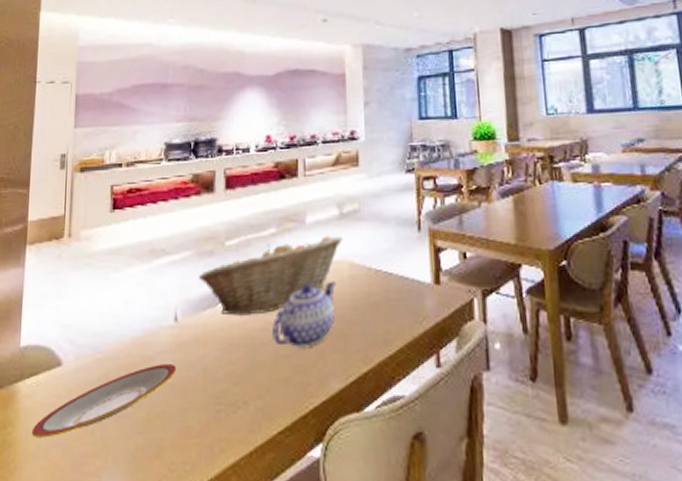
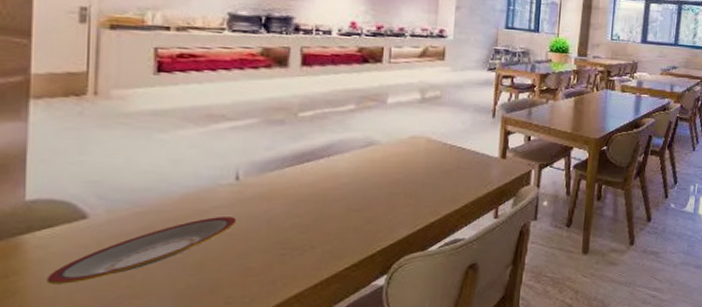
fruit basket: present [198,236,343,317] -> none [265,115,422,178]
teapot: present [272,281,336,347] -> none [345,152,413,203]

